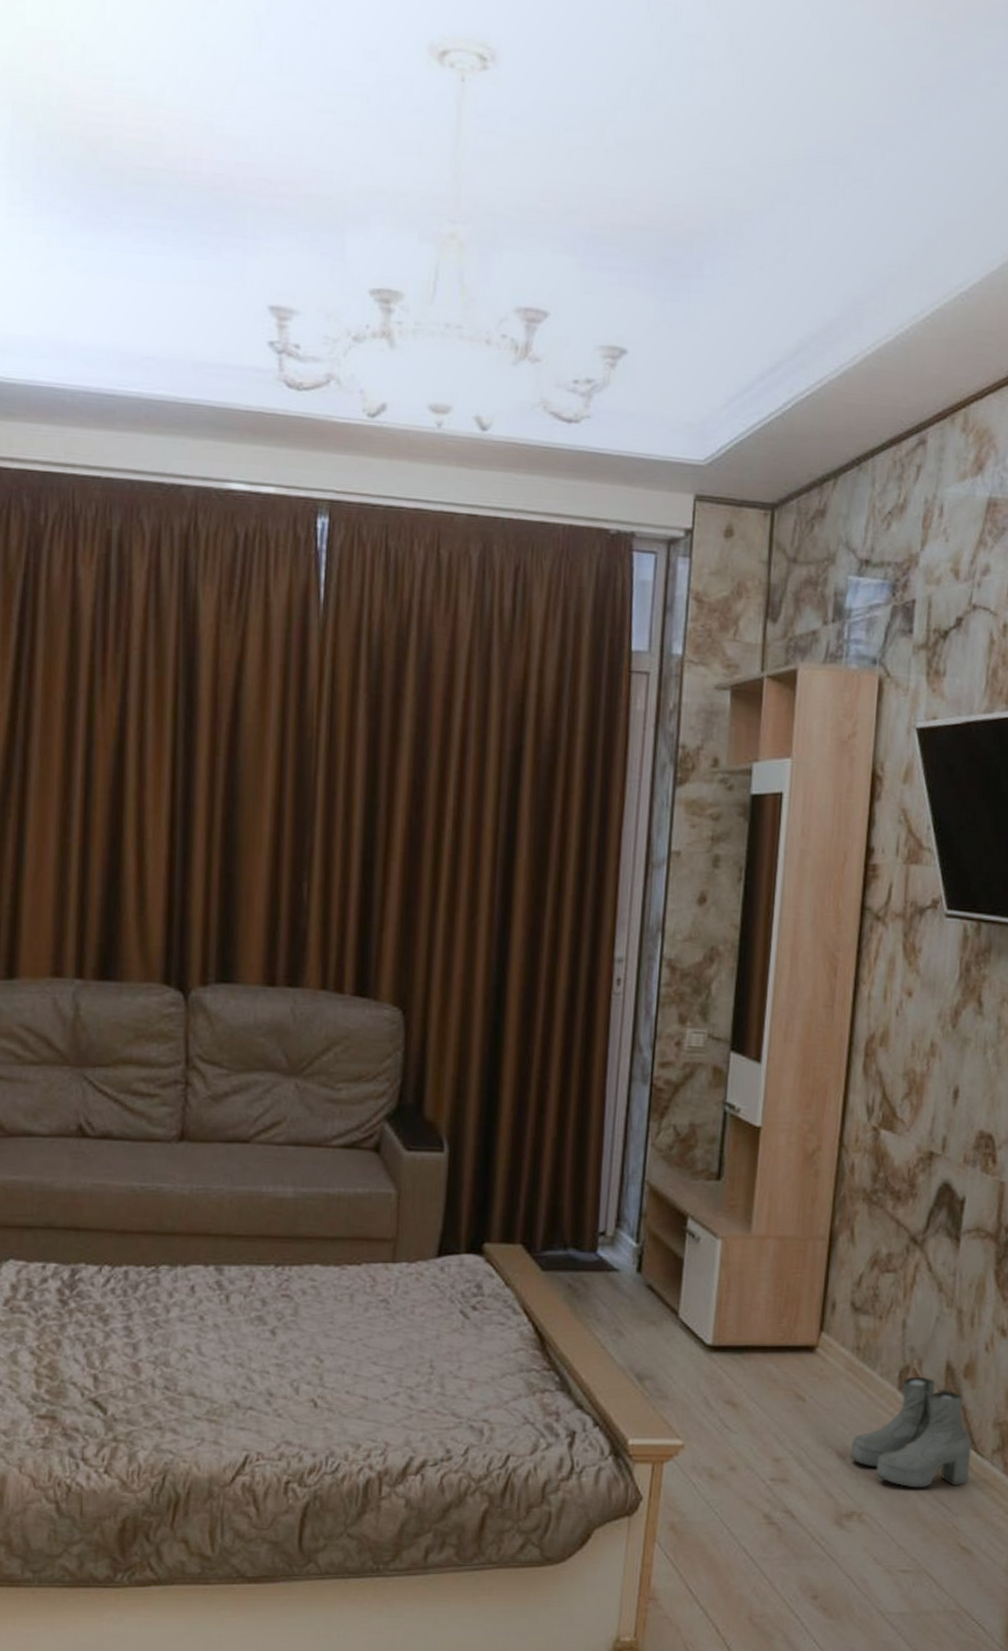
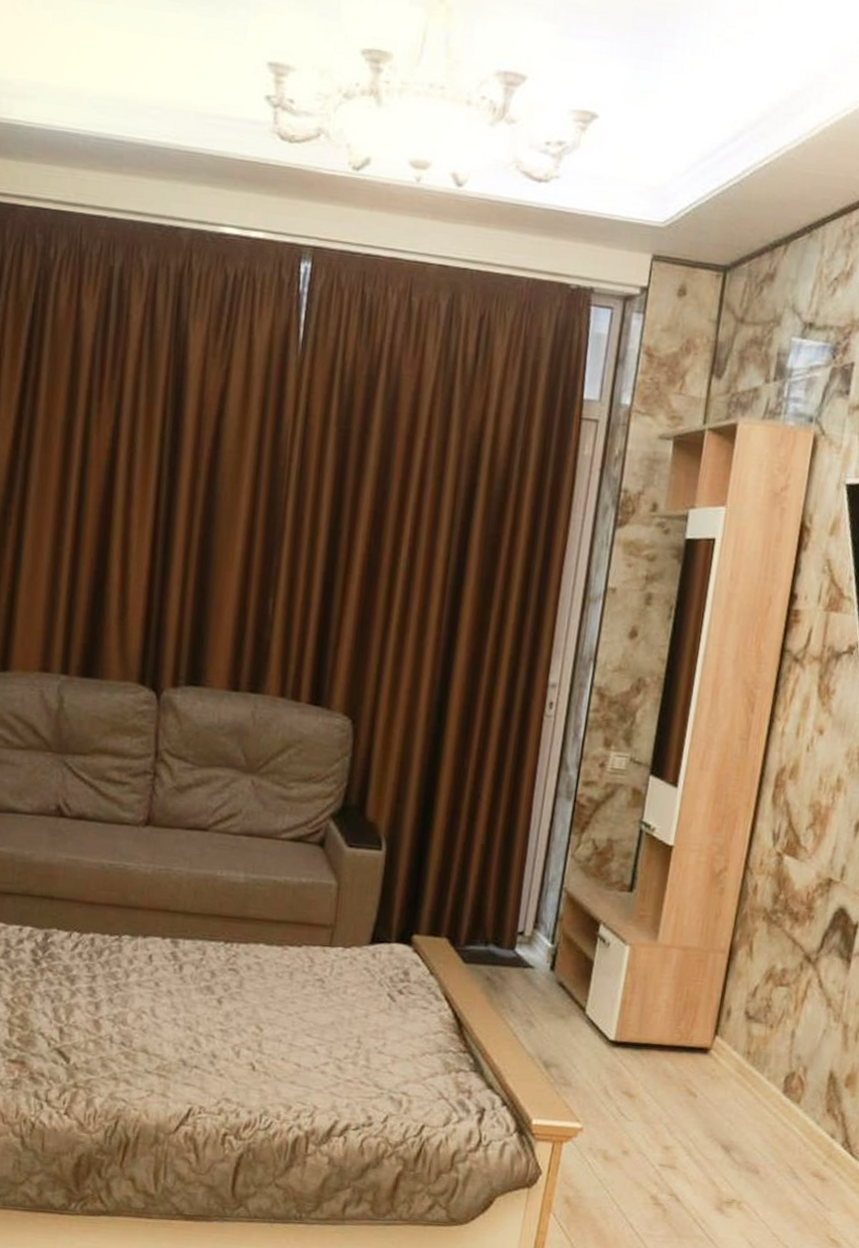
boots: present [849,1376,972,1488] -> none [733,1082,848,1184]

